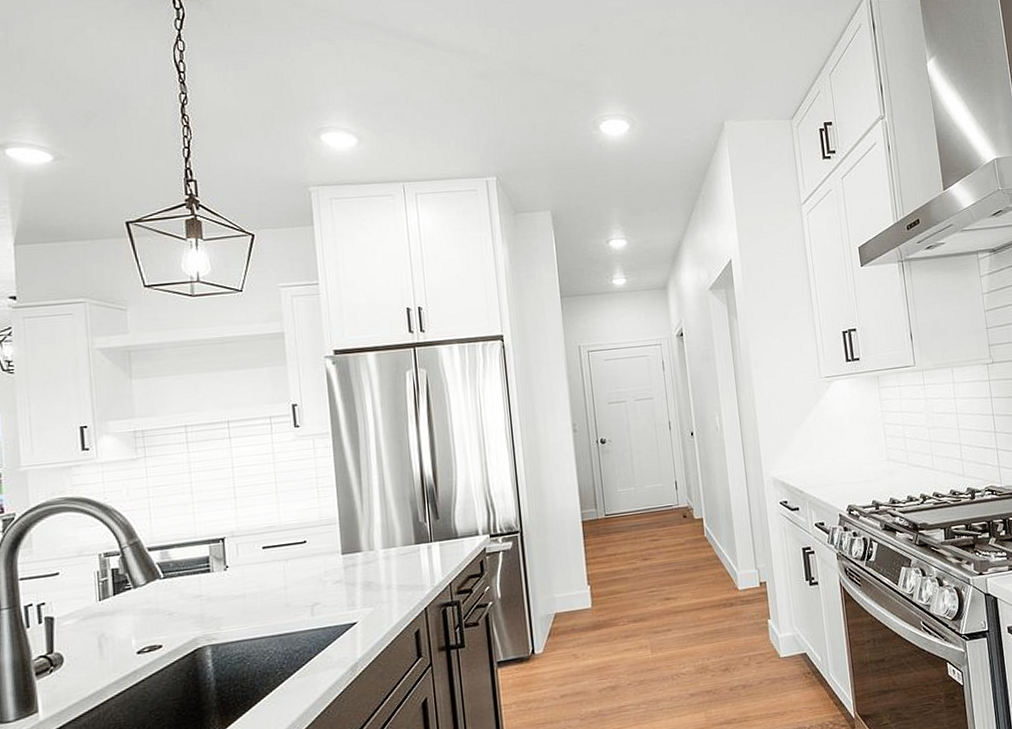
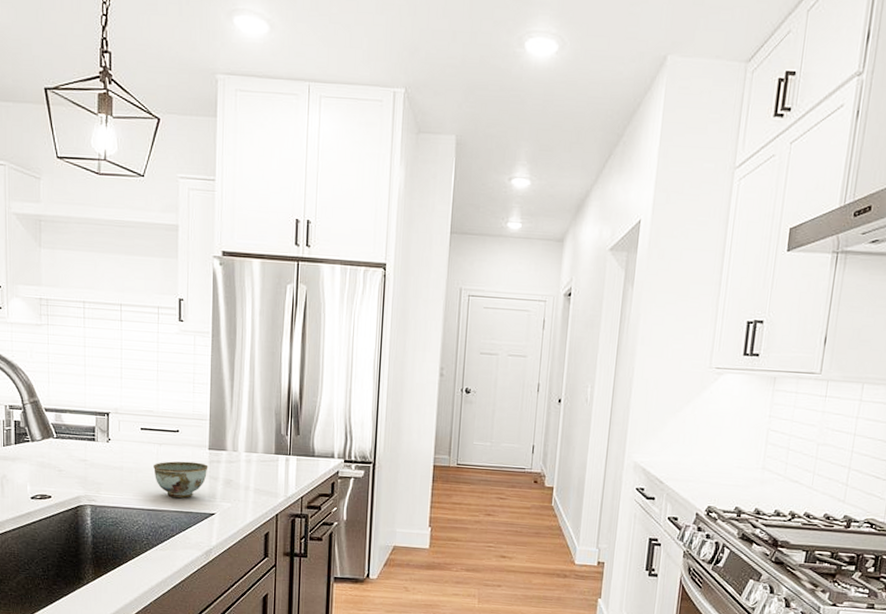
bowl: none [281,570,344,615] -> present [153,461,208,498]

